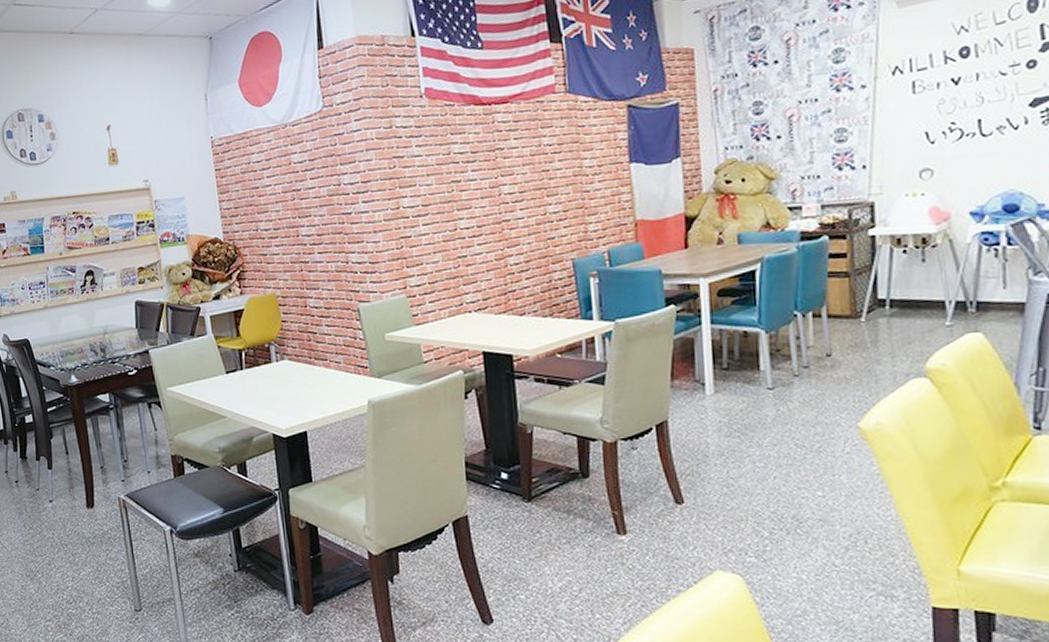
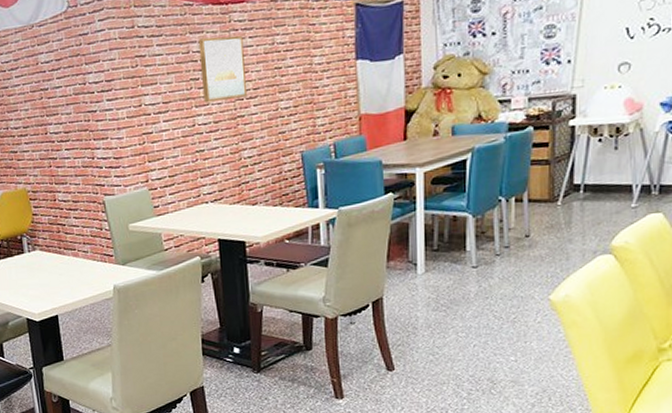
wall art: none [459,137,514,206] -> present [198,35,248,103]

